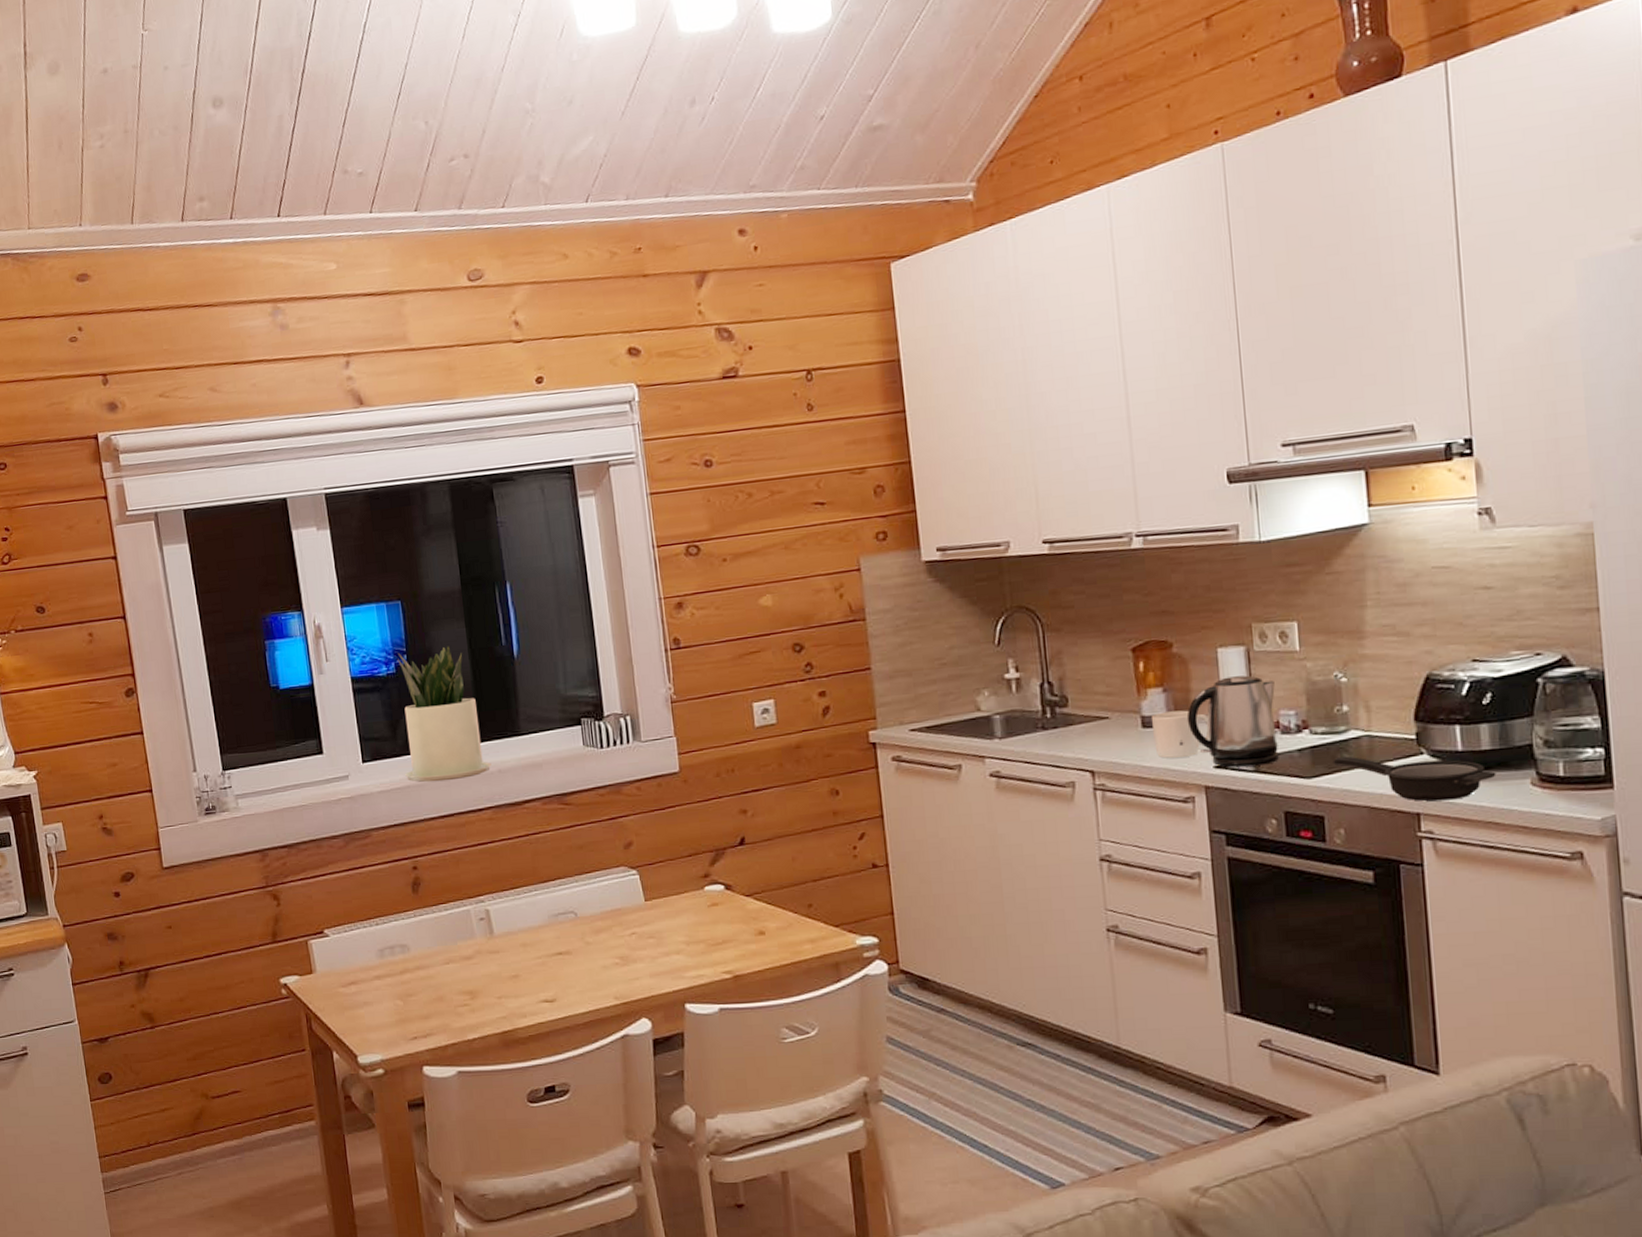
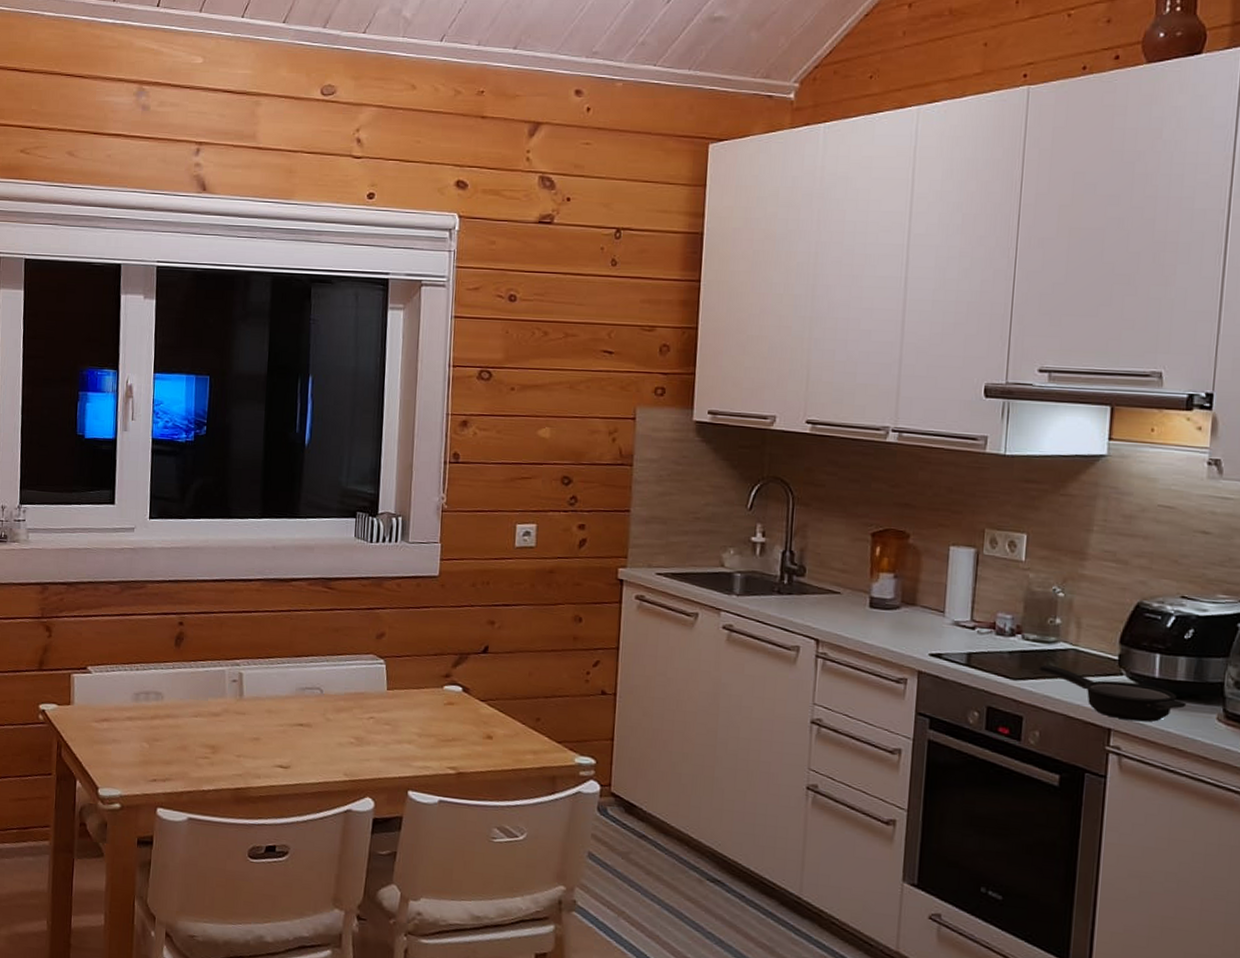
planter: present [397,646,491,783] -> none [186,424,267,549]
mug: present [1150,710,1210,758] -> none [878,596,932,641]
kettle: present [1186,675,1279,768] -> none [911,574,997,661]

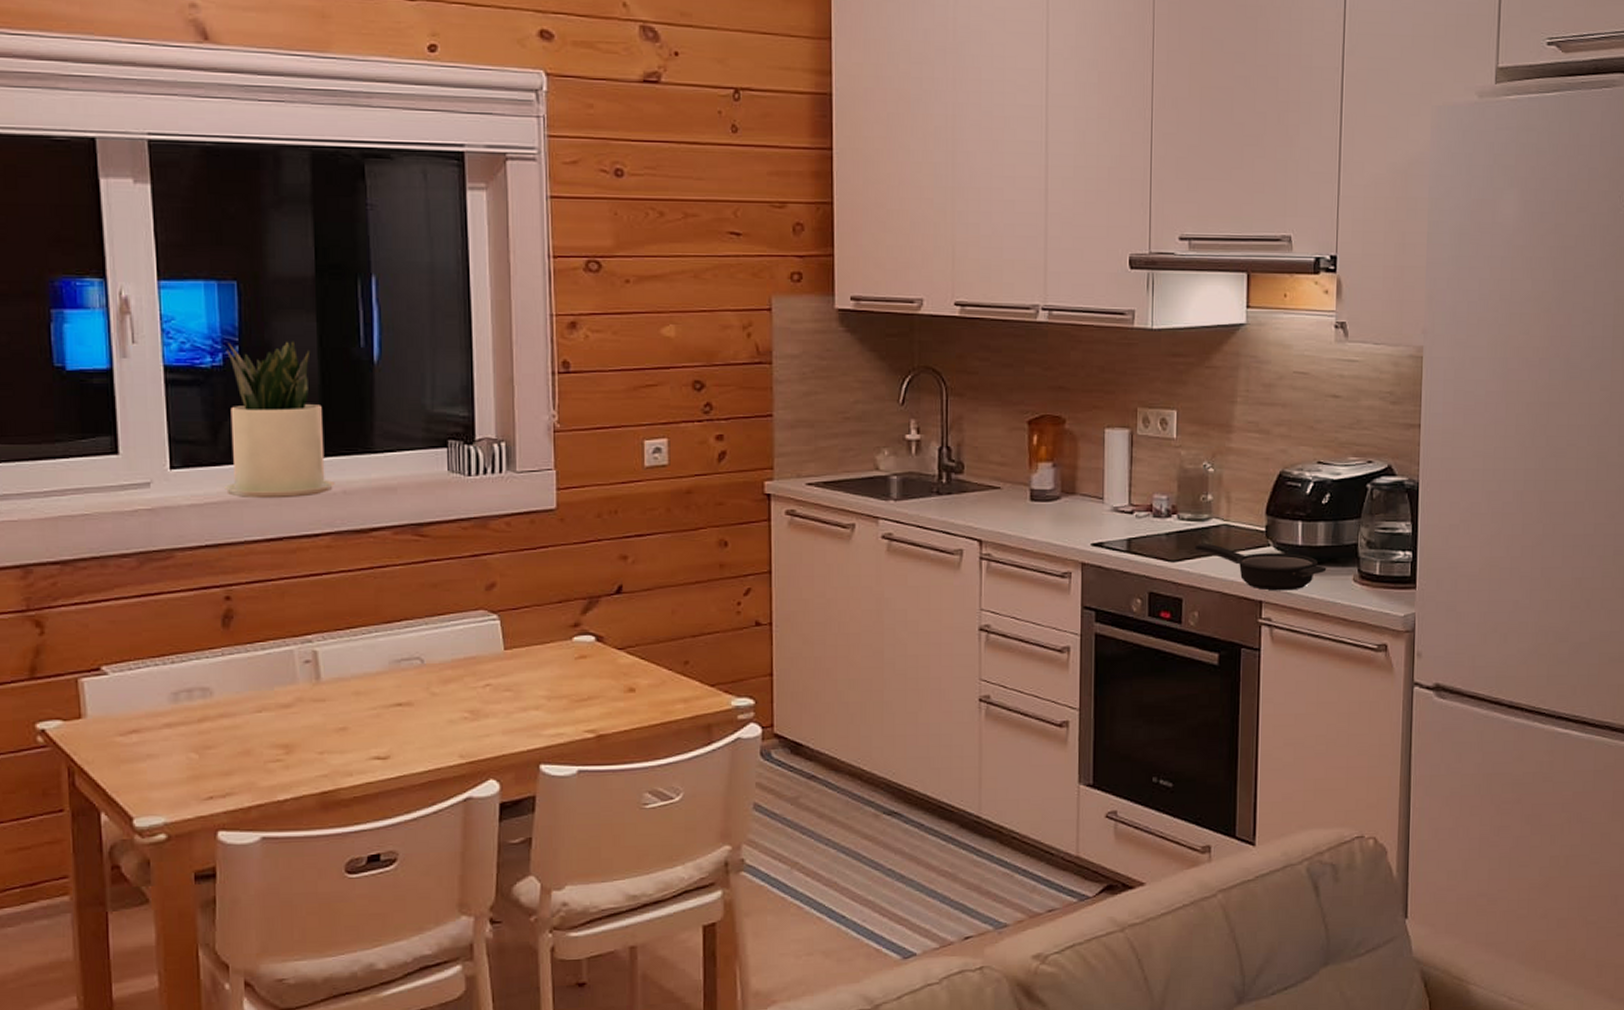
planter: none [186,424,267,549] -> present [225,341,335,499]

